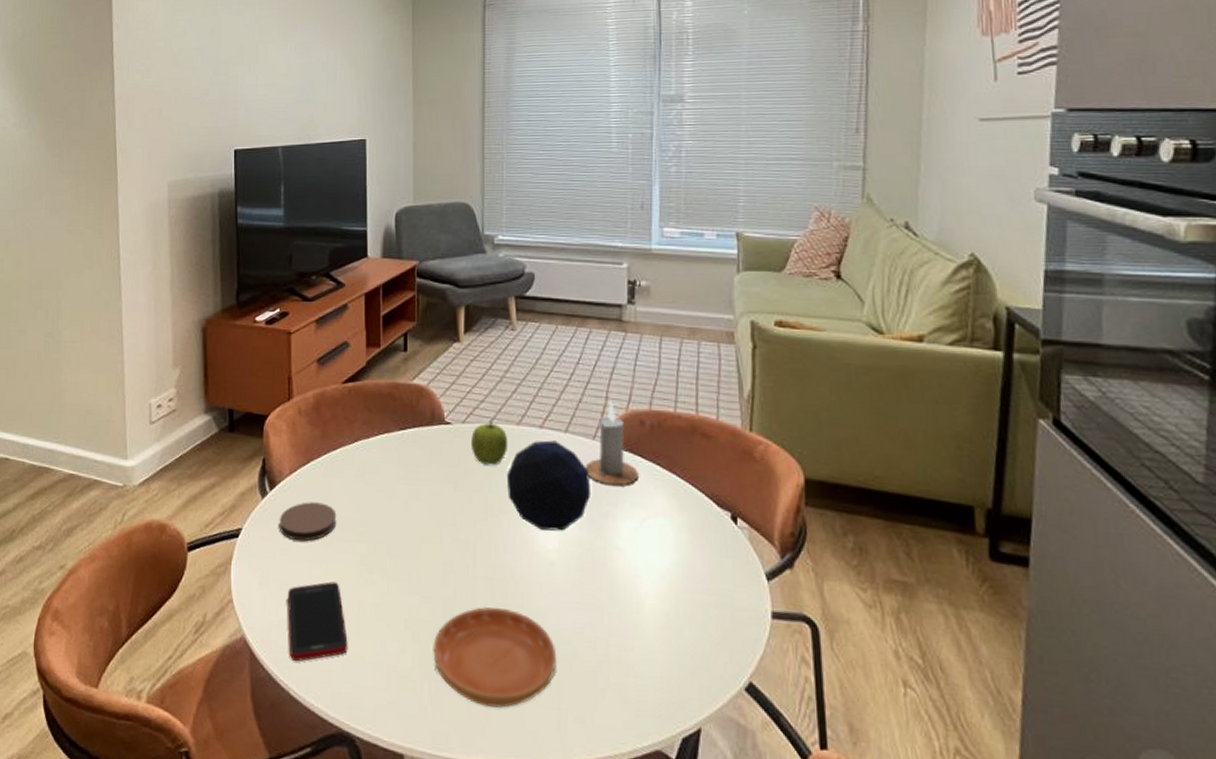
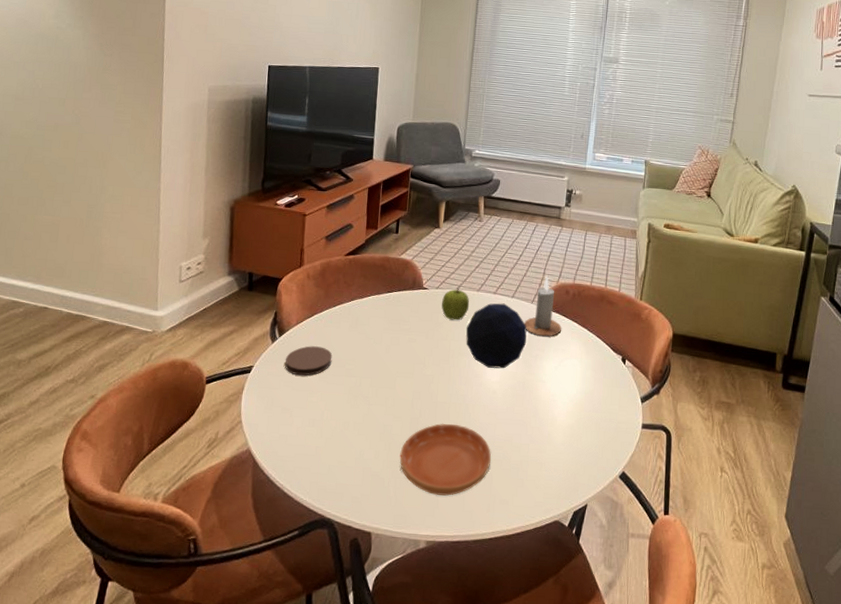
cell phone: present [288,581,348,662] -> none [286,406,334,467]

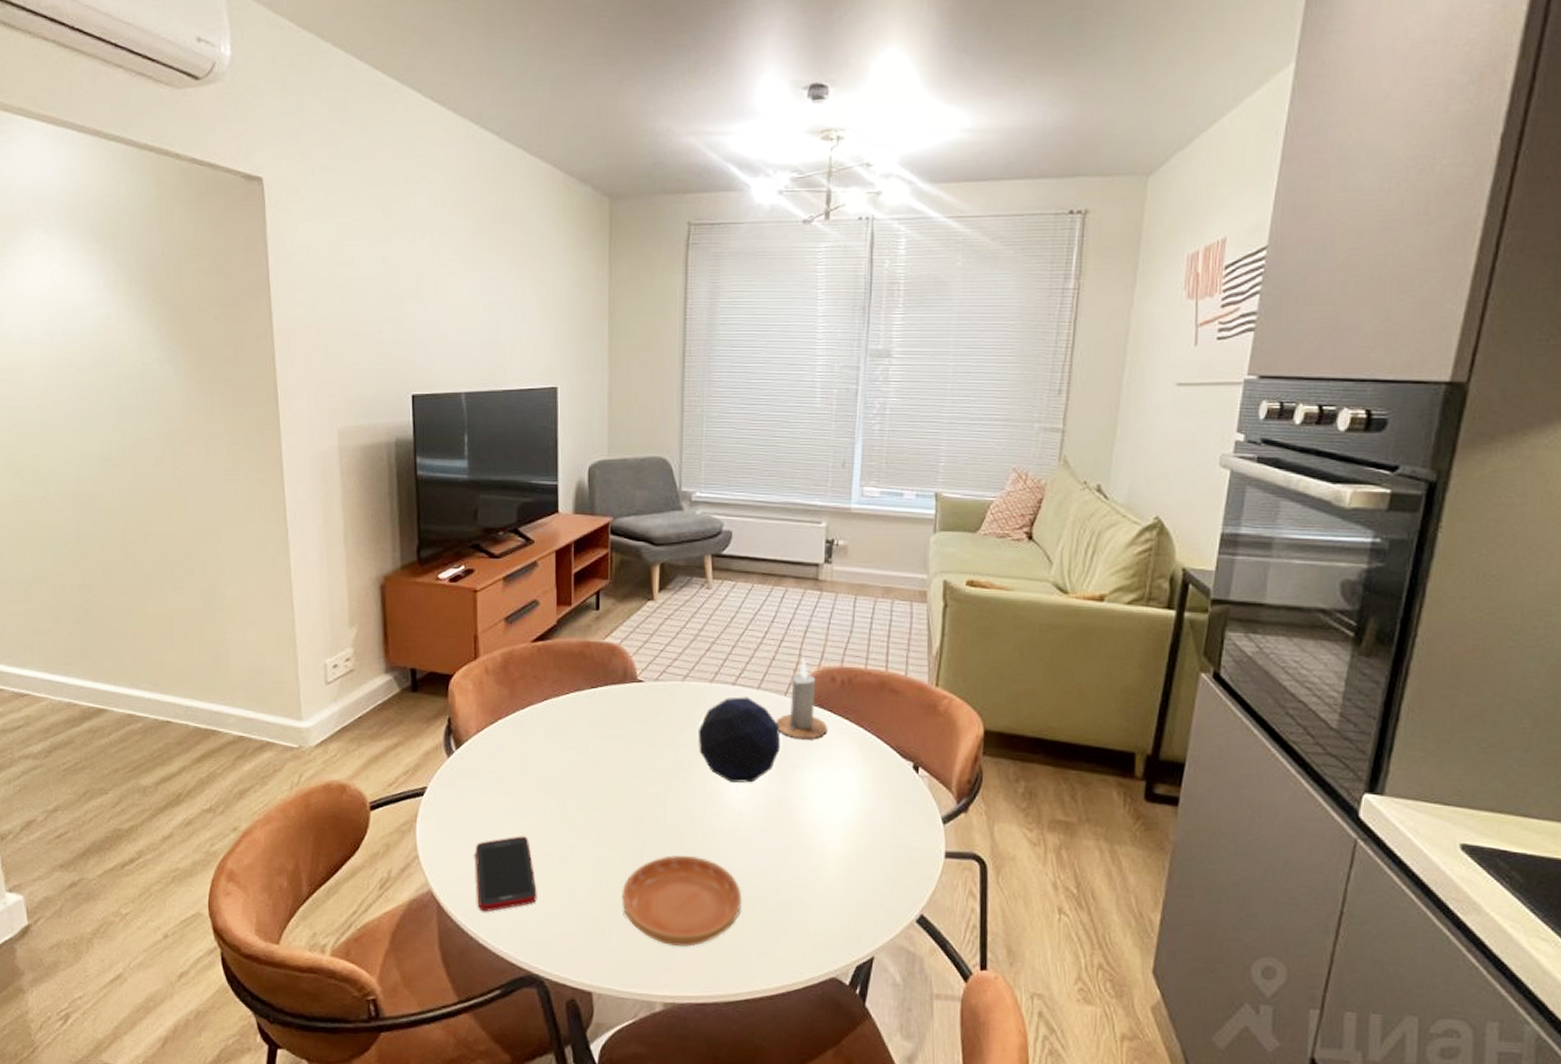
coaster: present [285,346,333,376] -> none [466,760,526,798]
cell phone: none [286,406,334,467] -> present [476,836,537,912]
fruit: present [441,288,470,321] -> none [664,679,701,722]

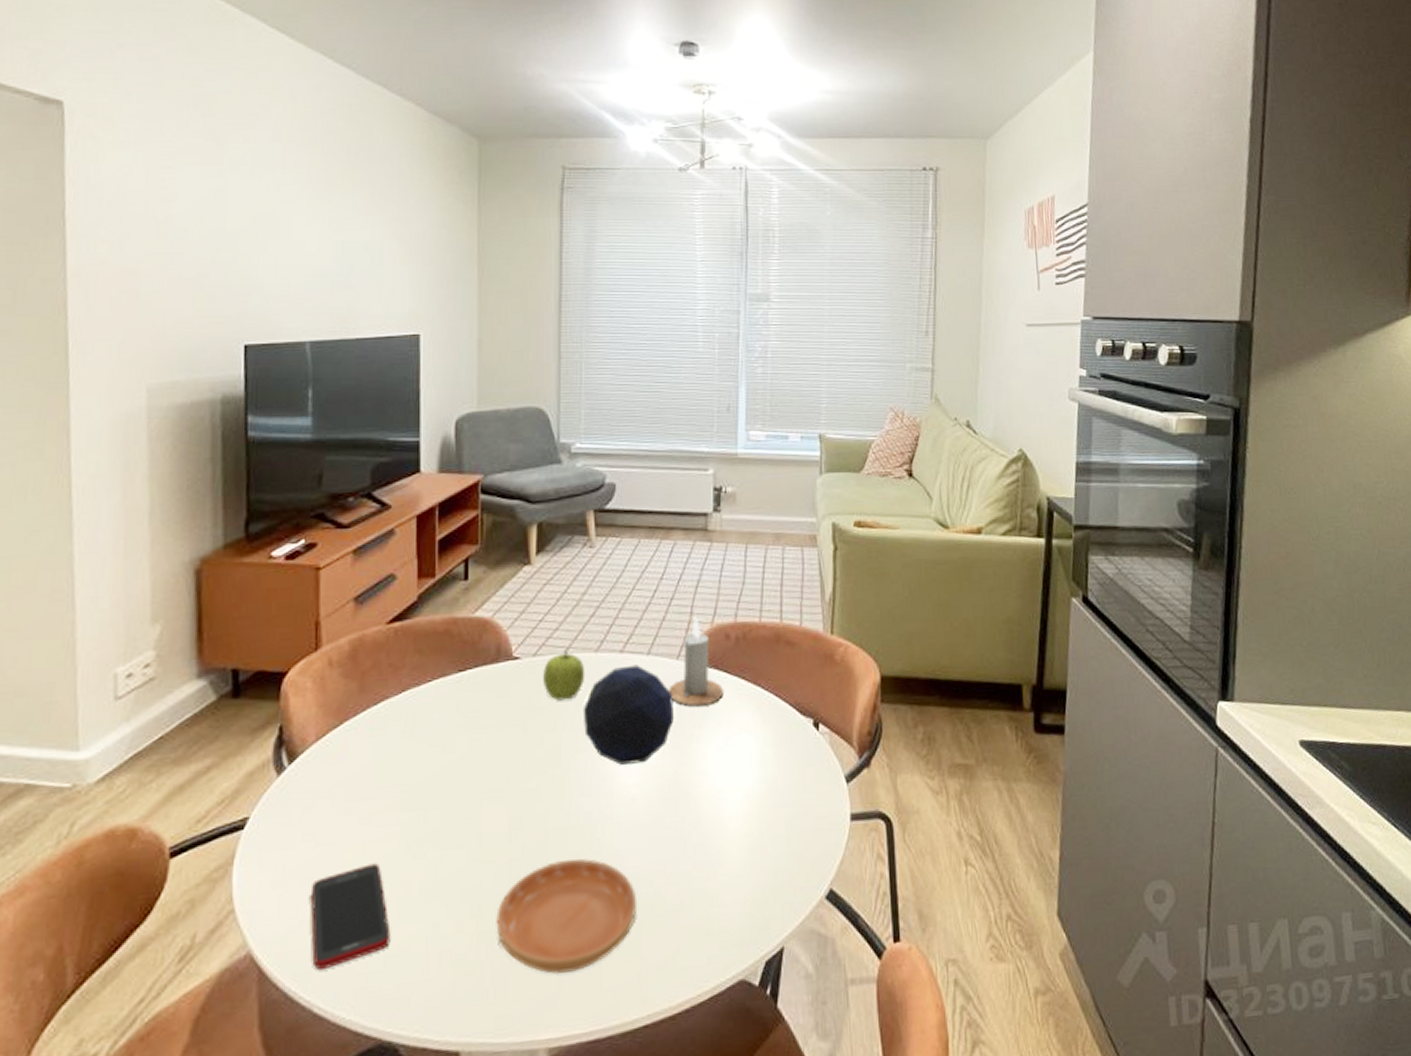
fruit: none [664,679,701,722] -> present [543,651,585,701]

